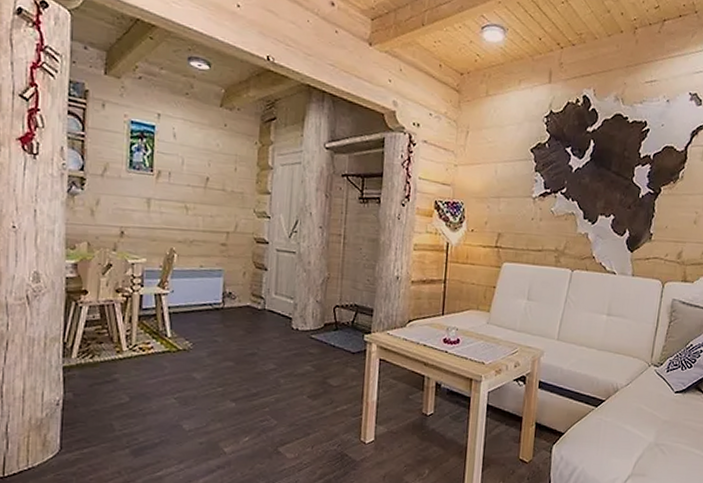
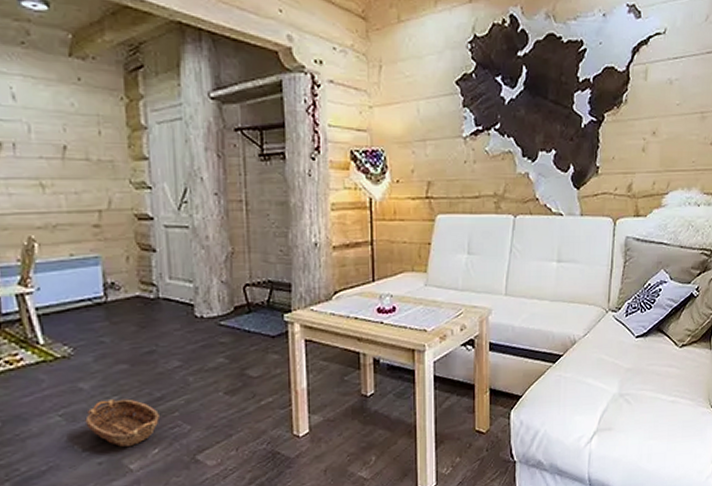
basket: none [194,390,253,433] -> present [85,399,159,447]

